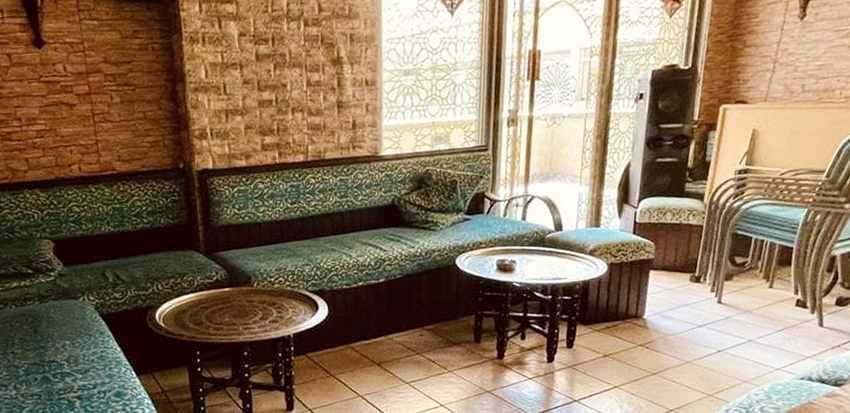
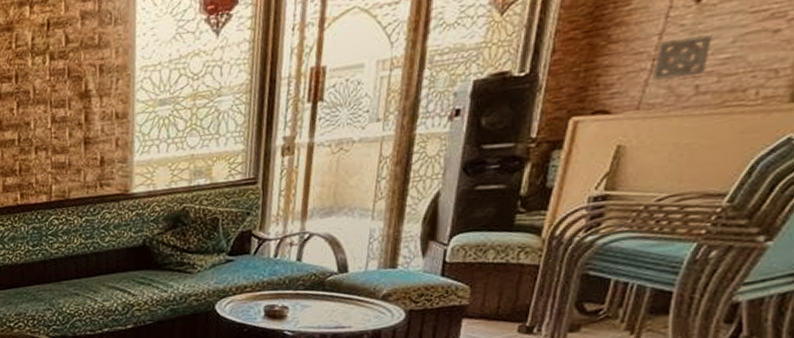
wall ornament: none [774,46,811,79] -> present [653,35,712,80]

